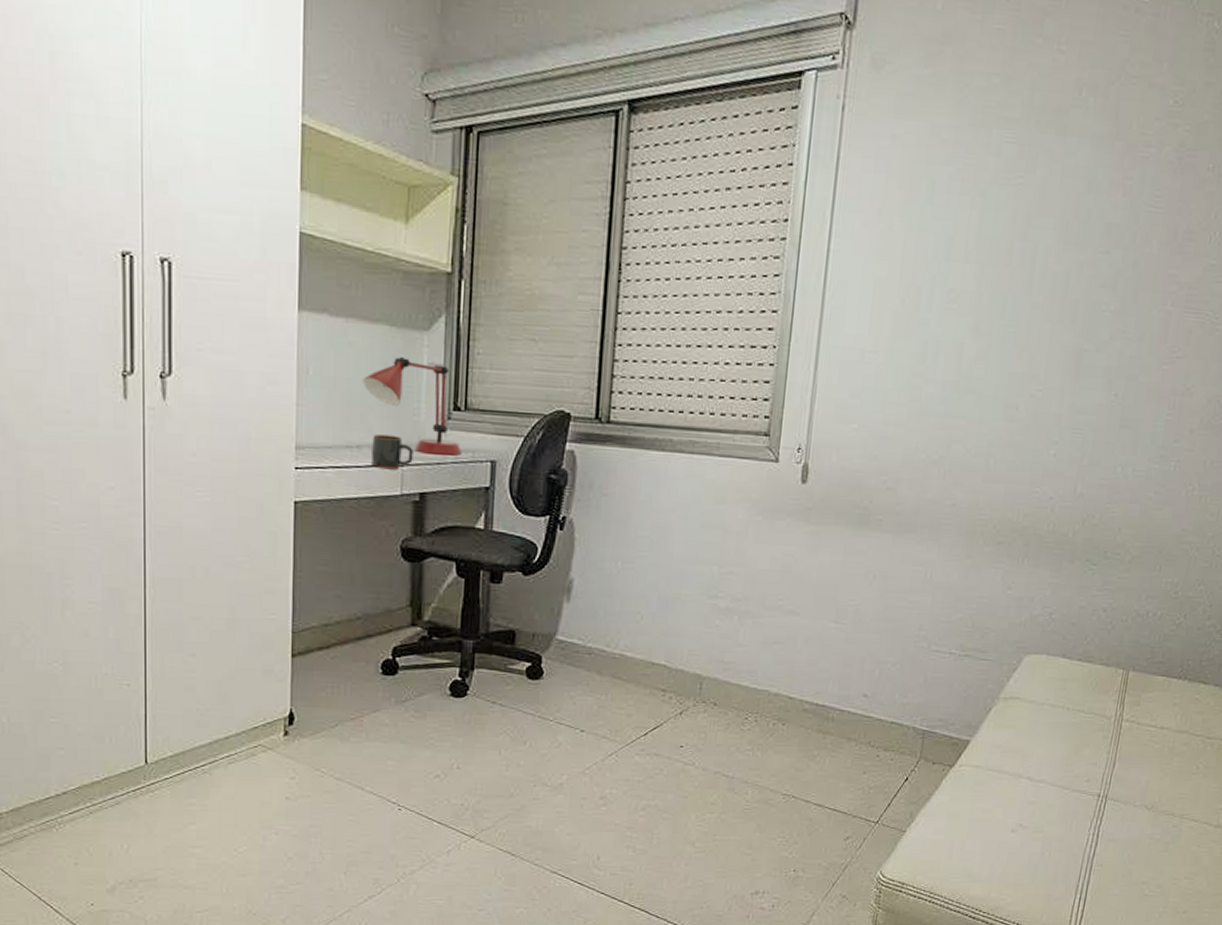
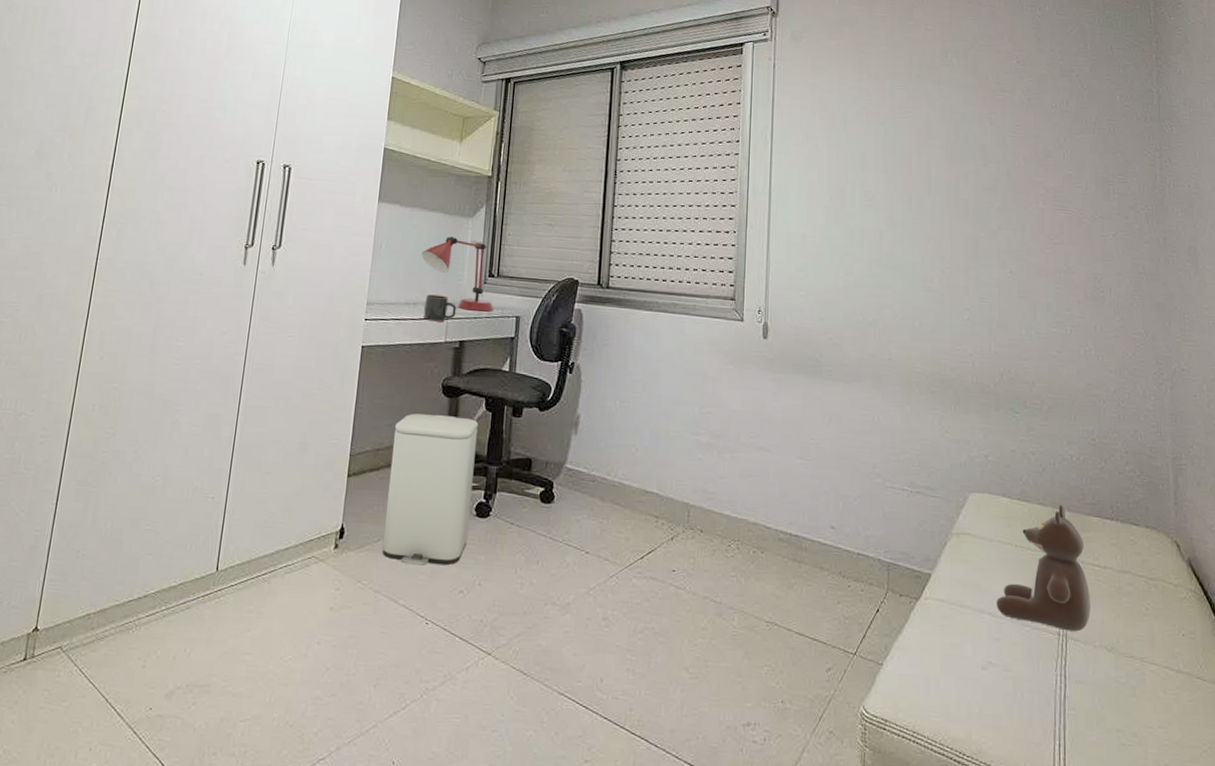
pedal bin: none [341,582,448,750] -> present [382,413,478,565]
stuffed animal: none [1036,664,1144,792] -> present [996,504,1090,632]

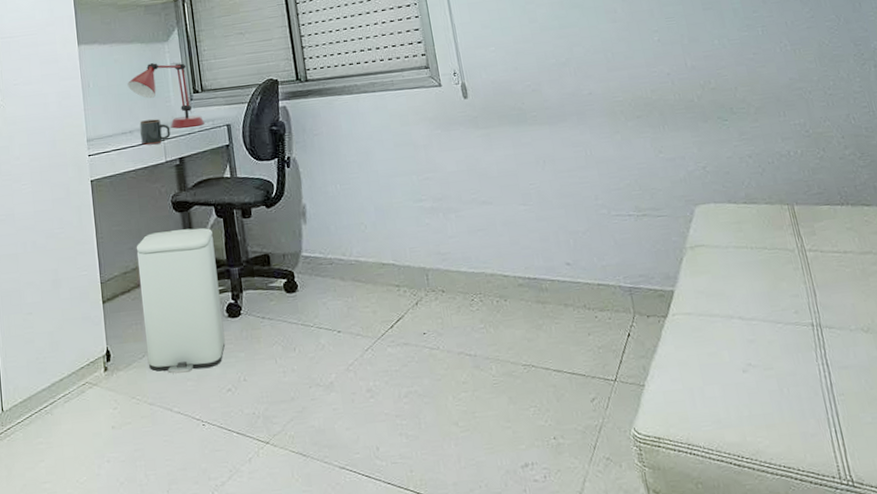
stuffed animal: present [996,504,1090,632] -> none [743,199,840,321]

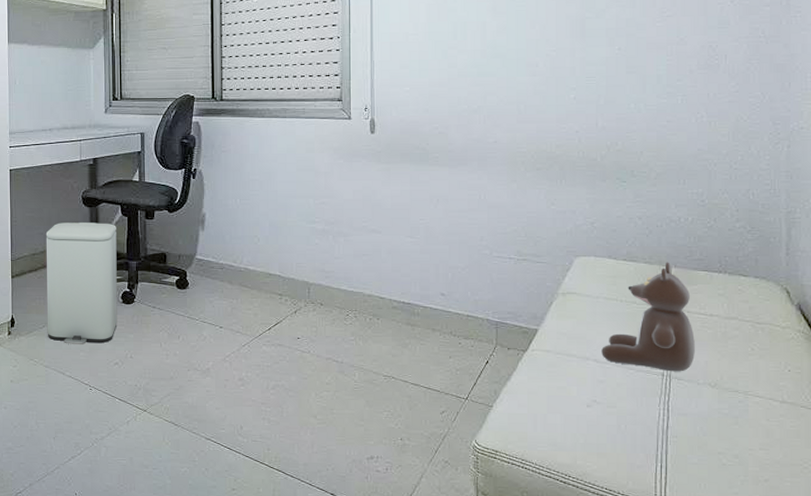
desk lamp: present [127,62,205,129] -> none [51,68,121,132]
mug: present [139,119,171,145] -> none [58,120,87,144]
stuffed animal: none [743,199,840,321] -> present [601,262,695,372]

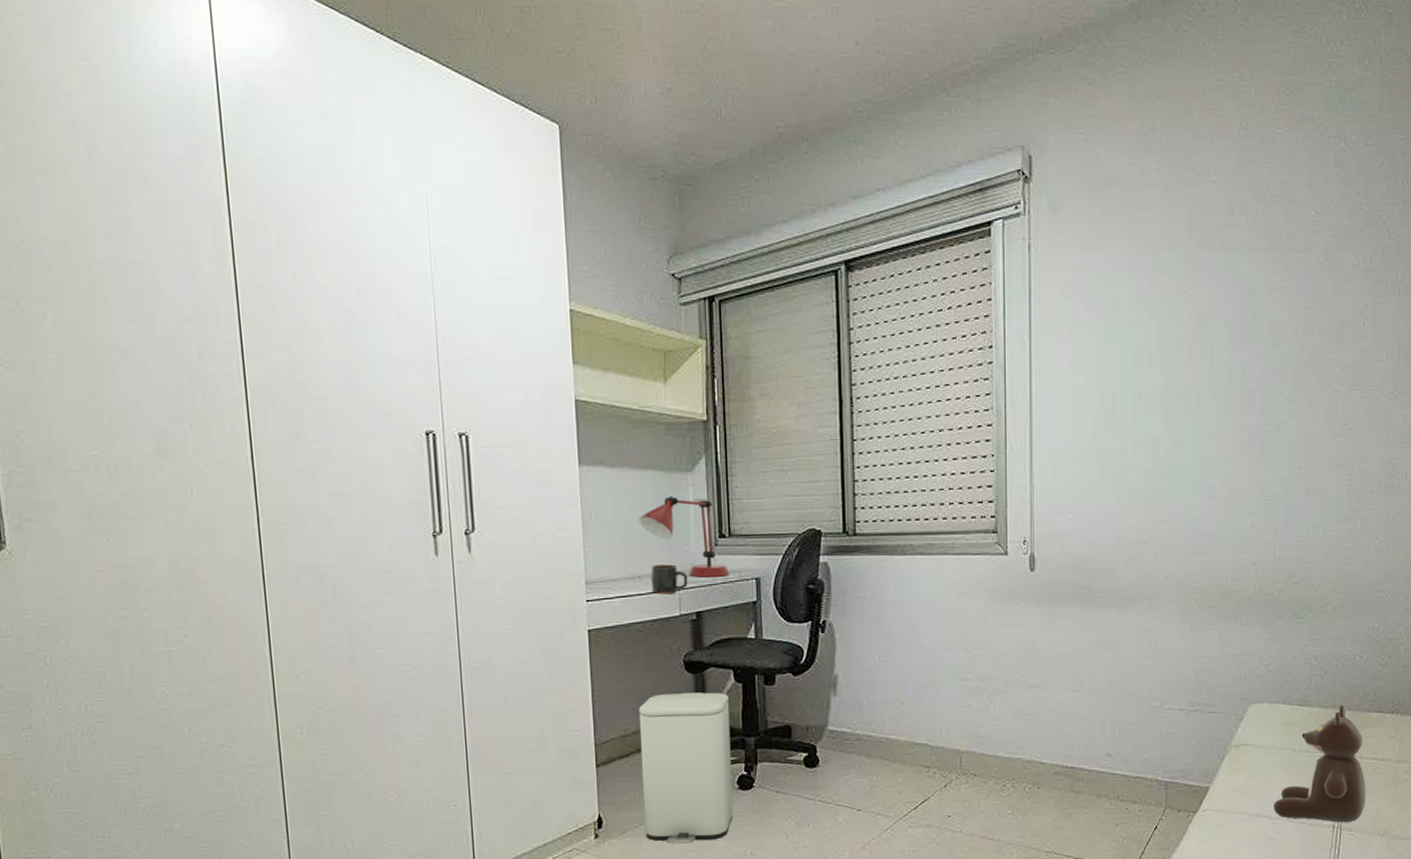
desk lamp: none [51,68,121,132] -> present [638,497,730,579]
mug: none [58,120,87,144] -> present [650,564,688,595]

